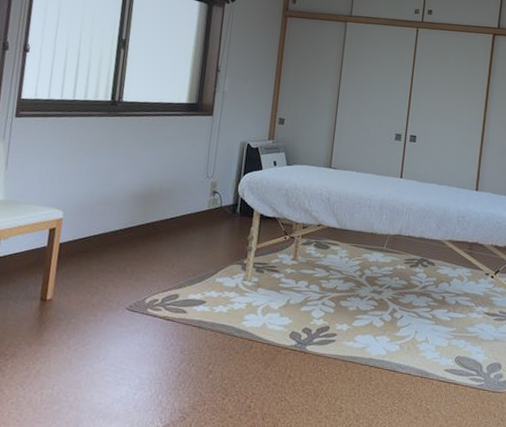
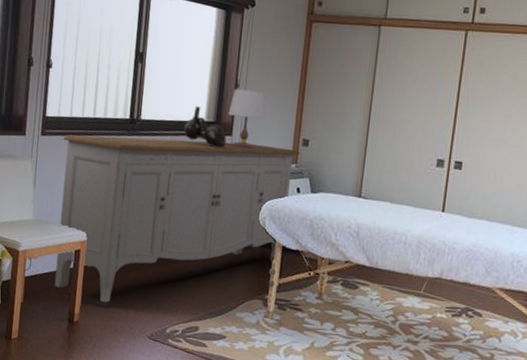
sideboard: none [25,116,276,278] -> present [54,134,300,303]
decorative vase: none [166,88,208,128] -> present [184,105,227,149]
table lamp: none [209,74,245,127] -> present [228,89,265,149]

